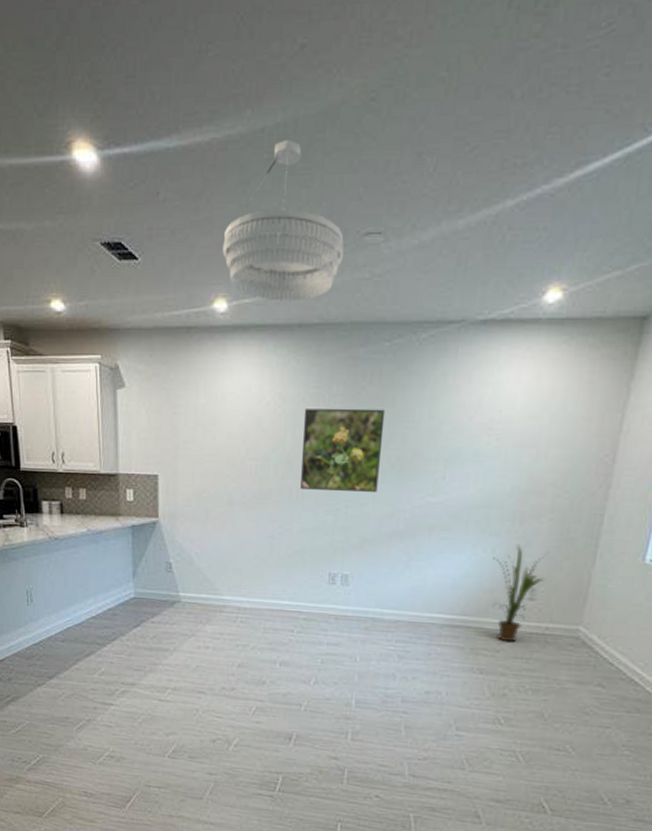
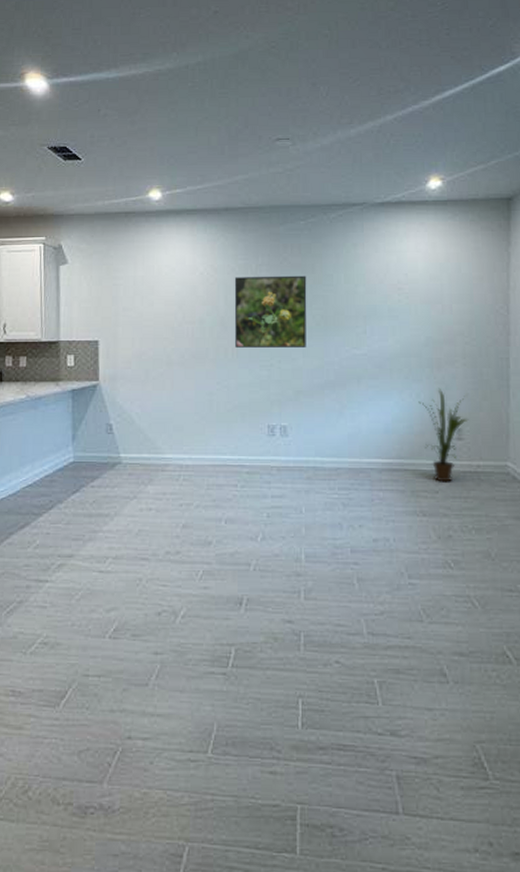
chandelier: present [222,140,345,301] -> none [156,74,260,191]

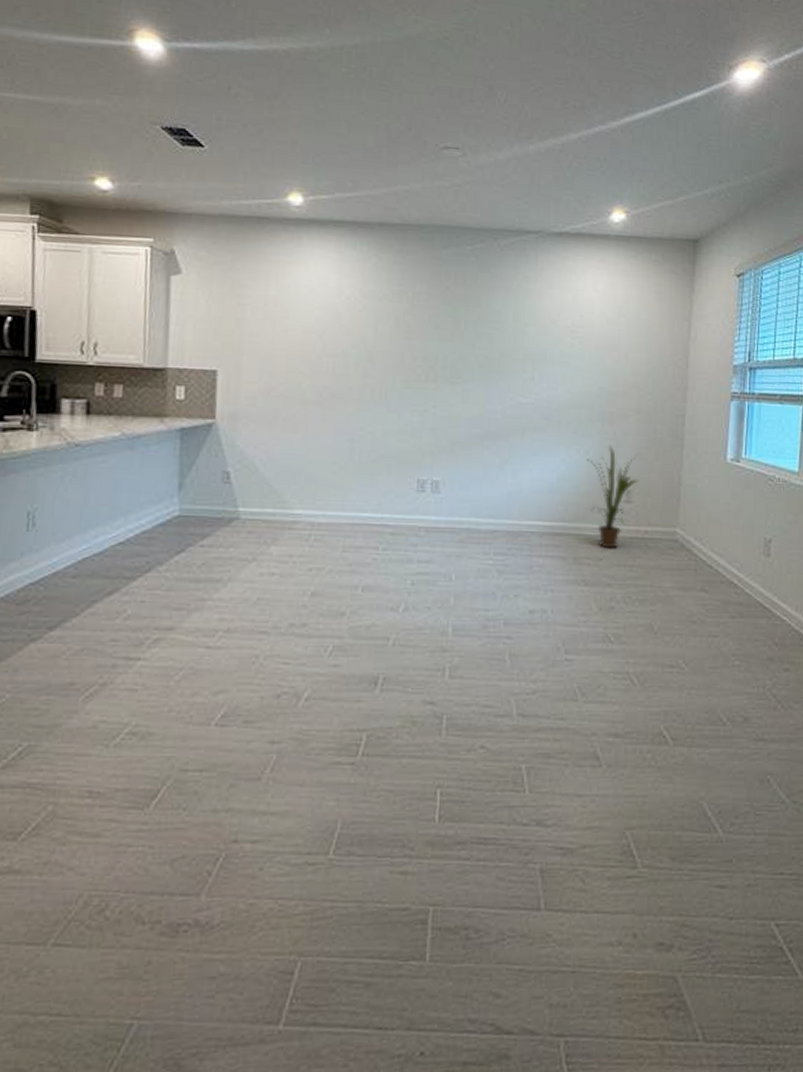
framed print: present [234,275,307,348] -> none [384,305,471,392]

